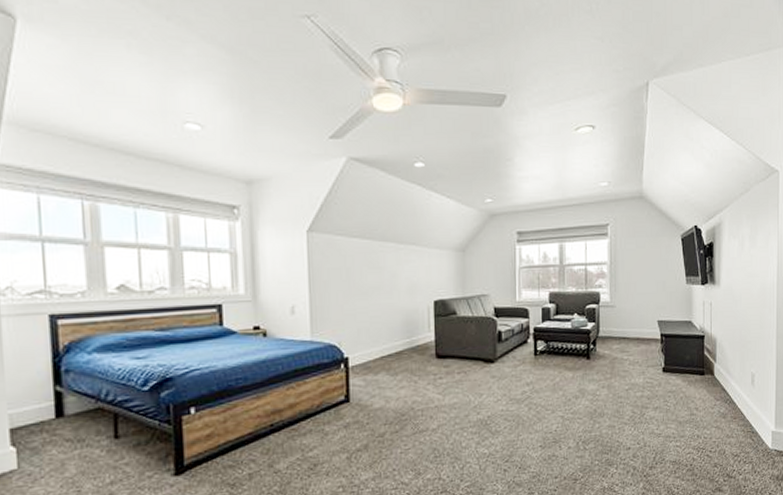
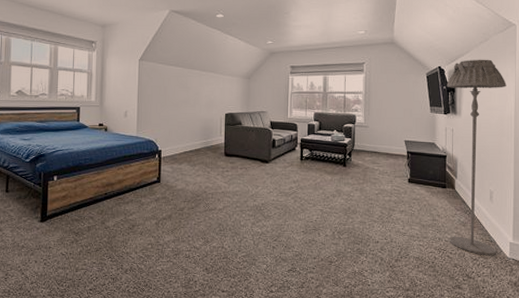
floor lamp: none [704,214,769,450] -> present [447,59,506,255]

